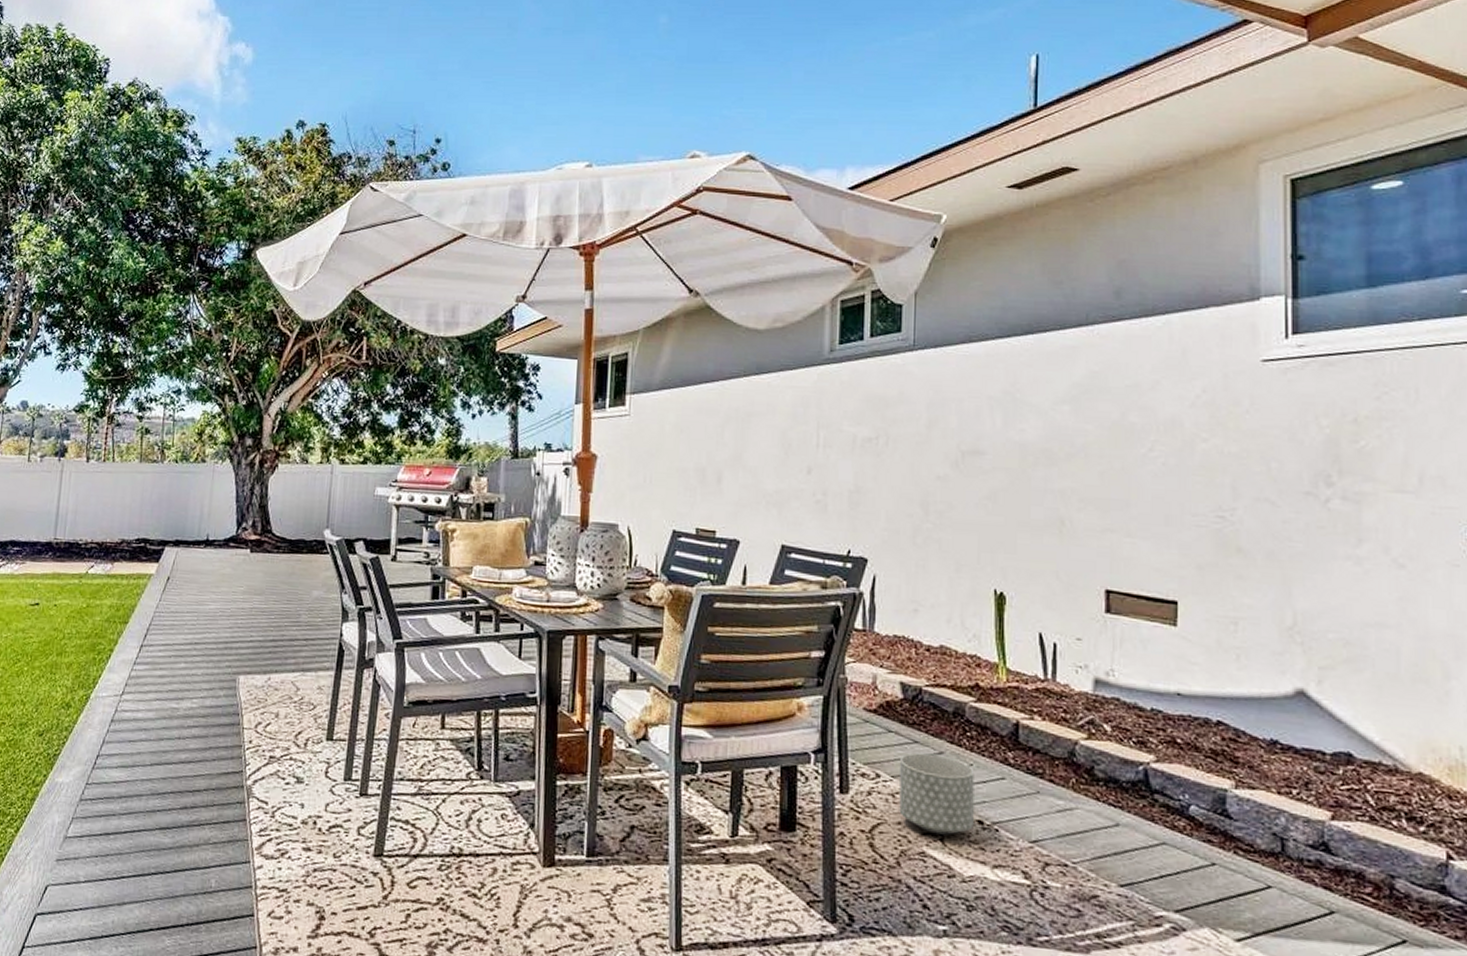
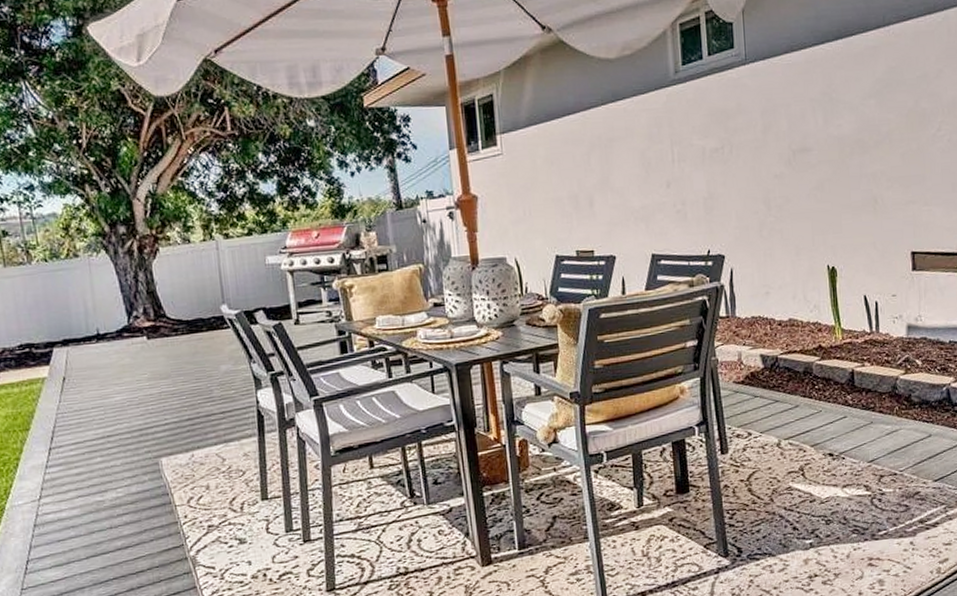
planter: present [899,752,974,835] -> none [766,408,826,471]

